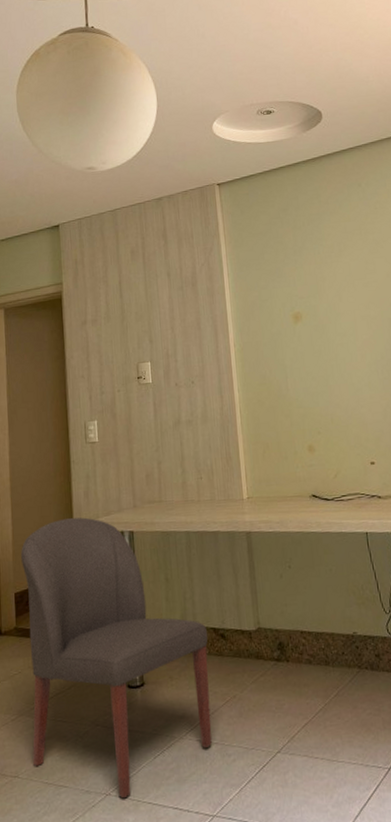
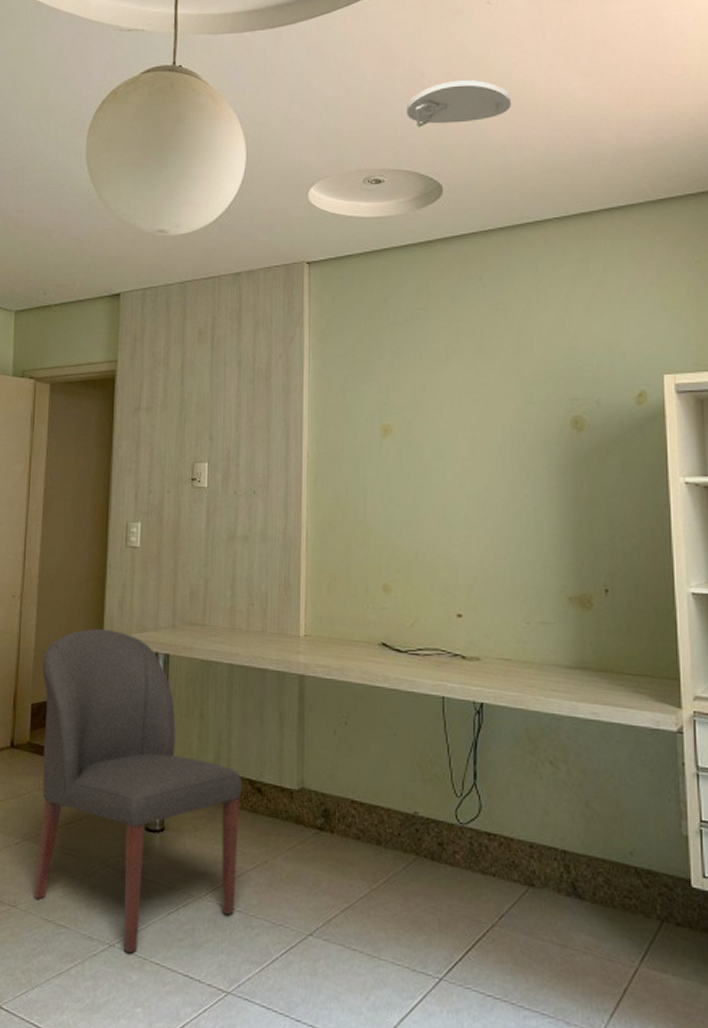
smoke detector: none [286,24,370,66] -> present [407,80,512,128]

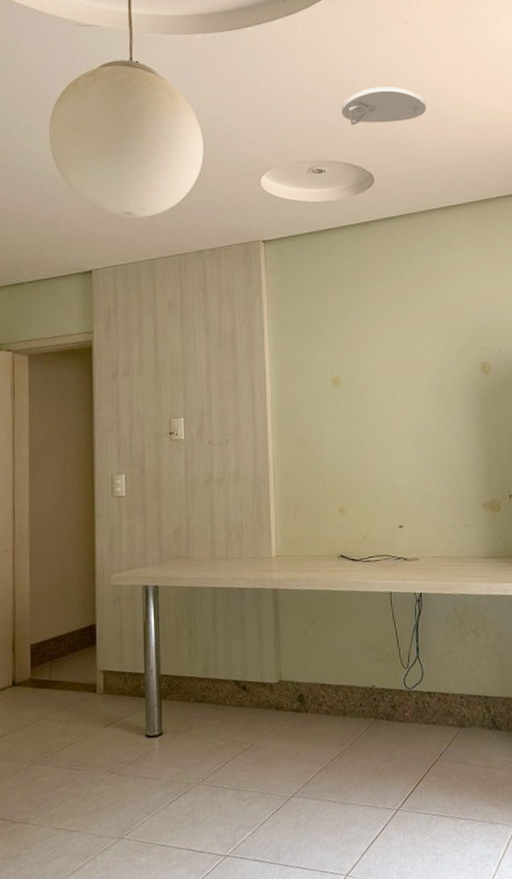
chair: present [34,629,243,954] -> none [39,571,230,842]

